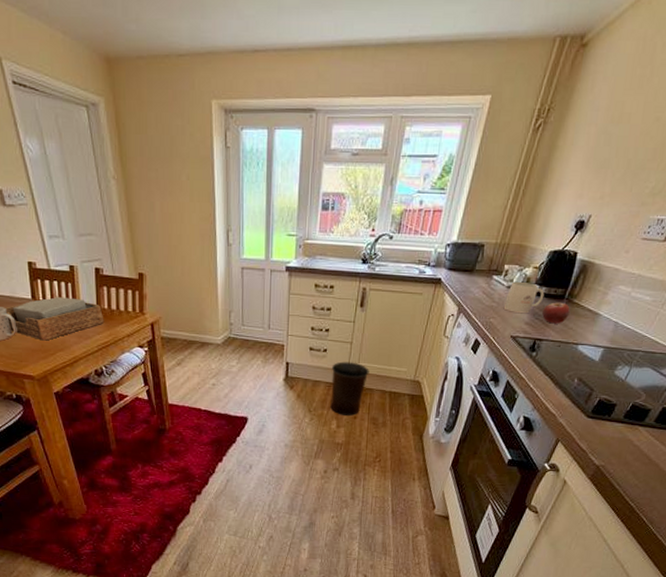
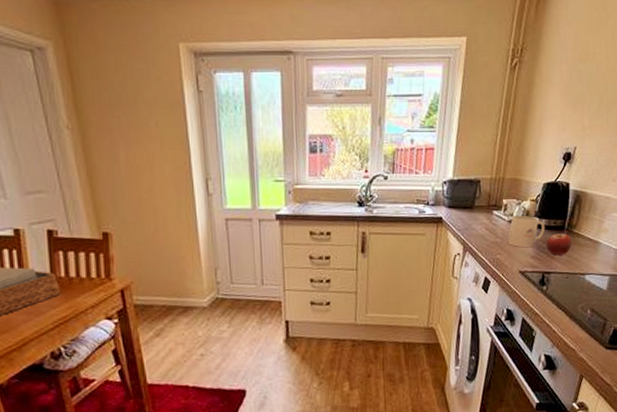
waste bin: present [330,361,369,416] -> none [336,313,379,375]

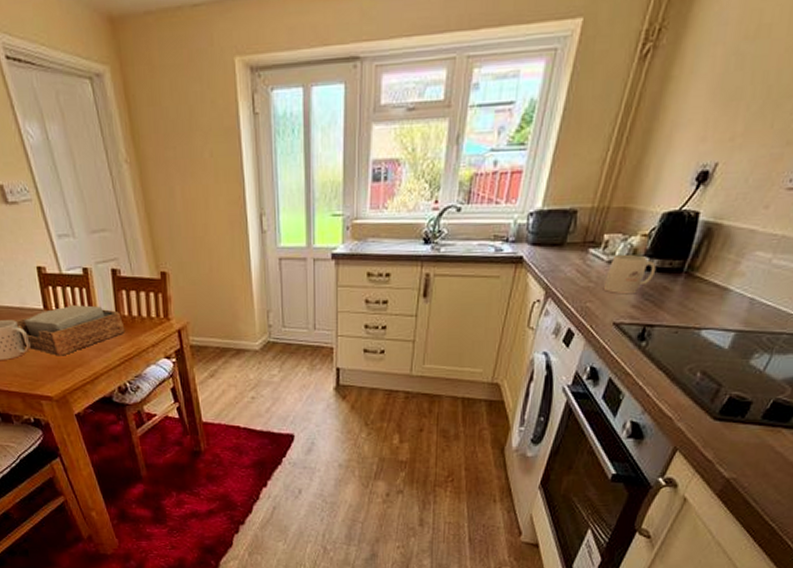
fruit: present [546,233,572,256] -> none [653,277,690,305]

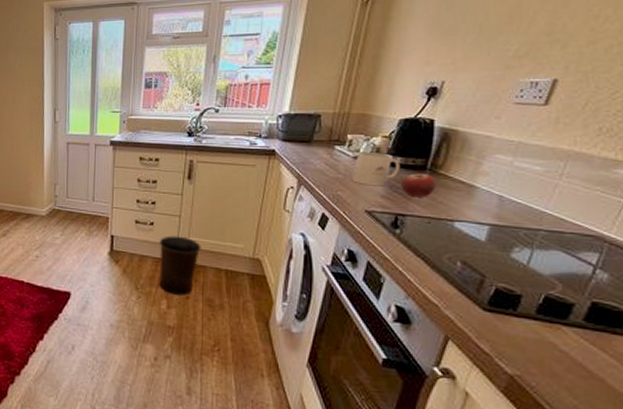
waste bin: none [390,364,437,428] -> present [159,236,201,295]
fruit: none [653,277,690,305] -> present [401,173,436,198]

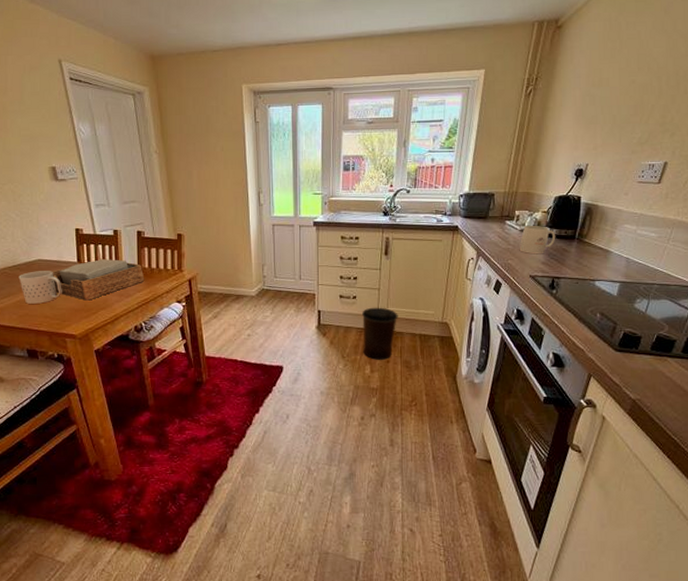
fruit: present [401,173,436,198] -> none [556,242,582,262]

